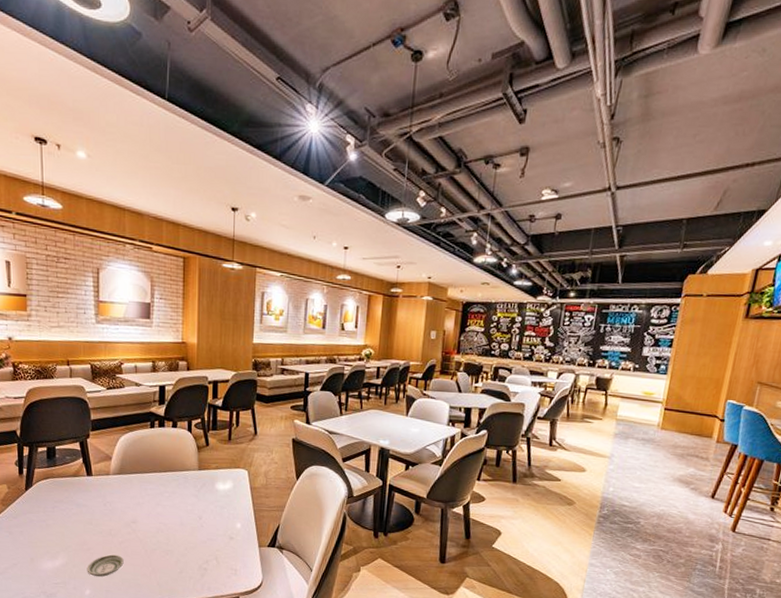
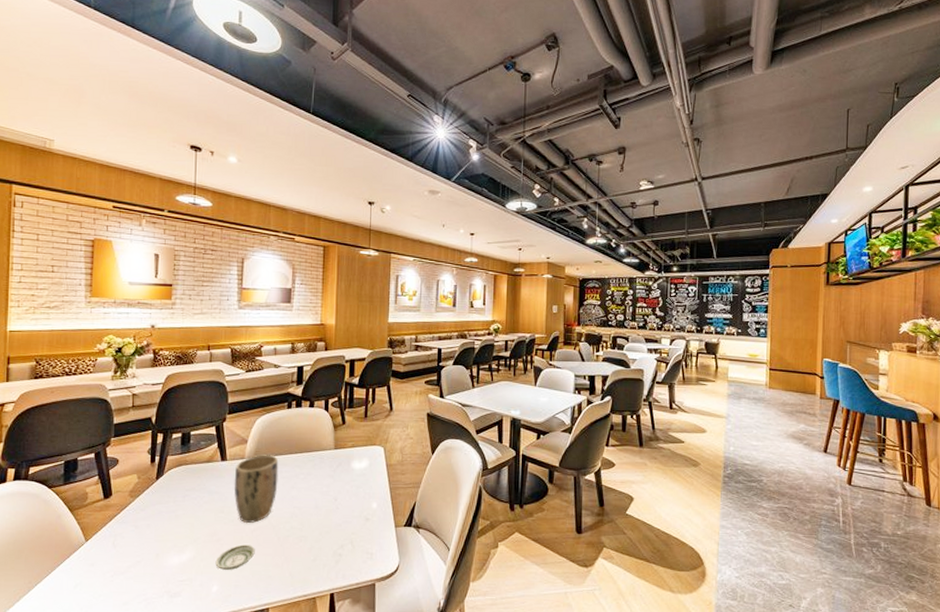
plant pot: none [100,472,144,536] -> present [234,455,279,524]

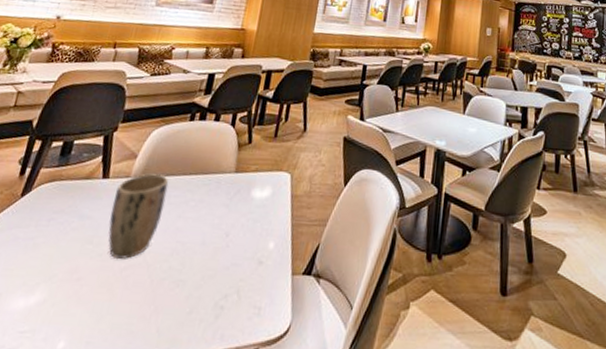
saucer: present [215,544,255,570] -> none [68,287,121,321]

